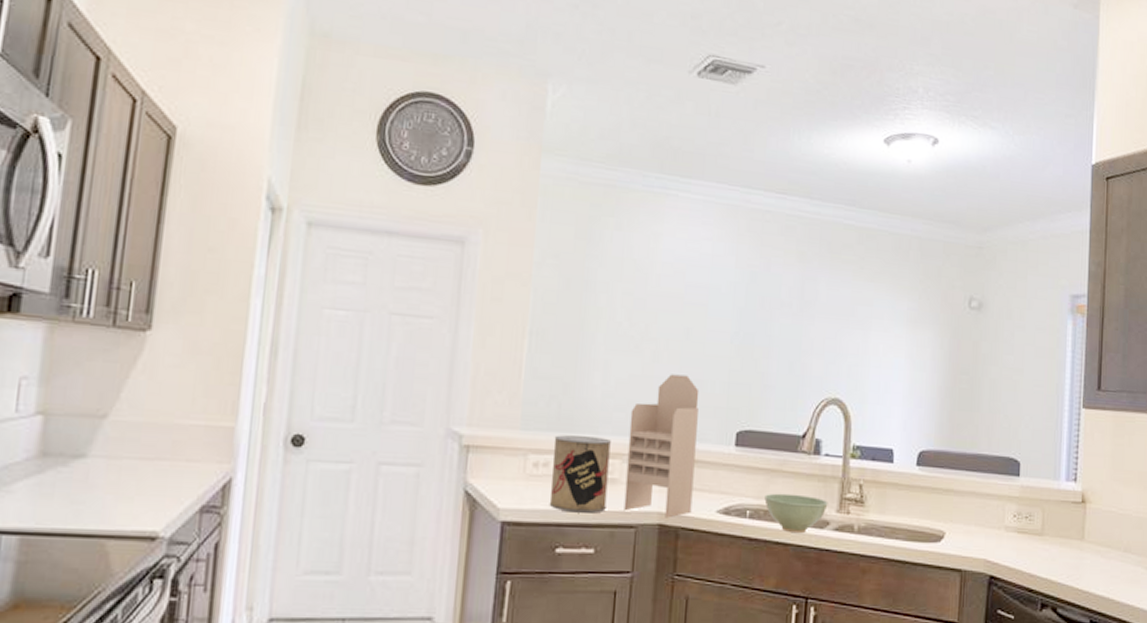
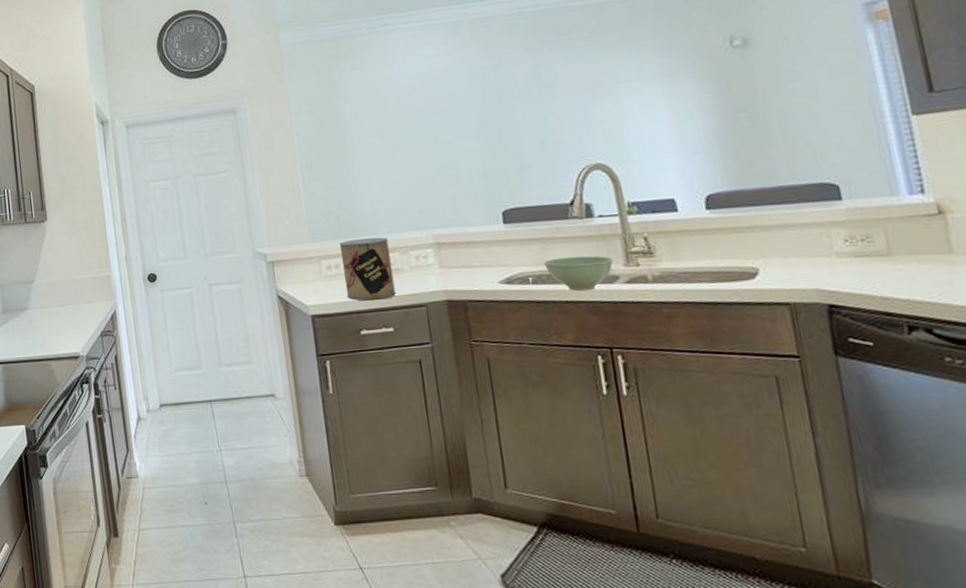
spice rack: present [624,374,700,518] -> none [399,172,475,295]

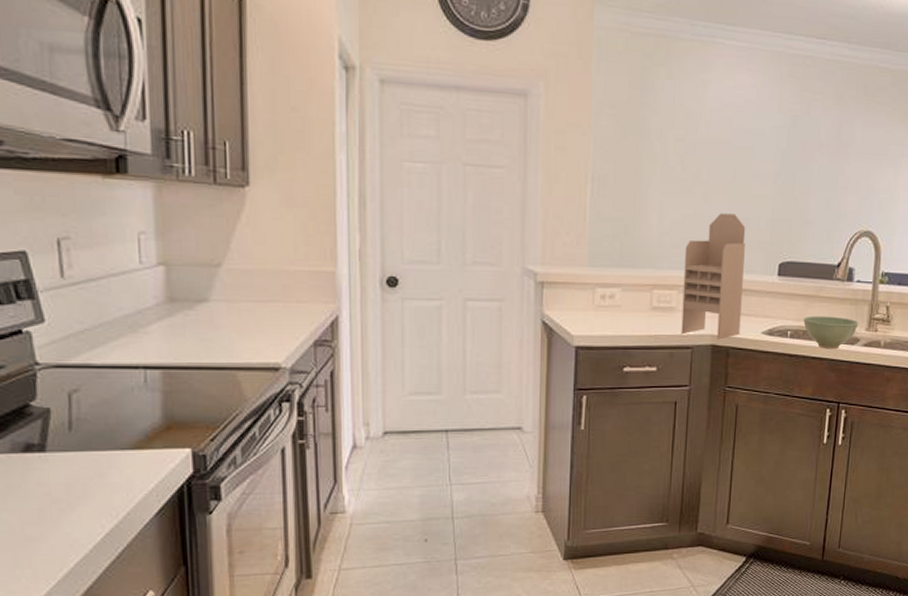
tin can: present [339,237,396,301] -> none [616,270,668,337]
spice rack: none [399,172,475,295] -> present [681,213,746,340]

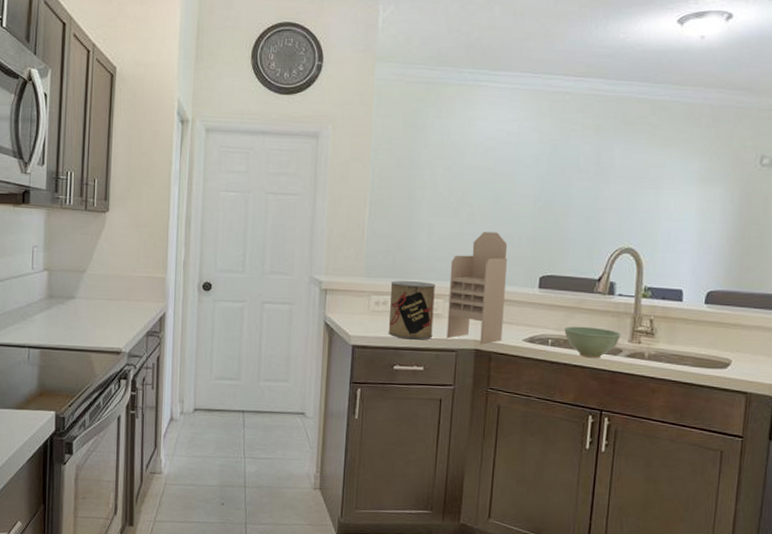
tin can: none [616,270,668,337] -> present [388,281,435,340]

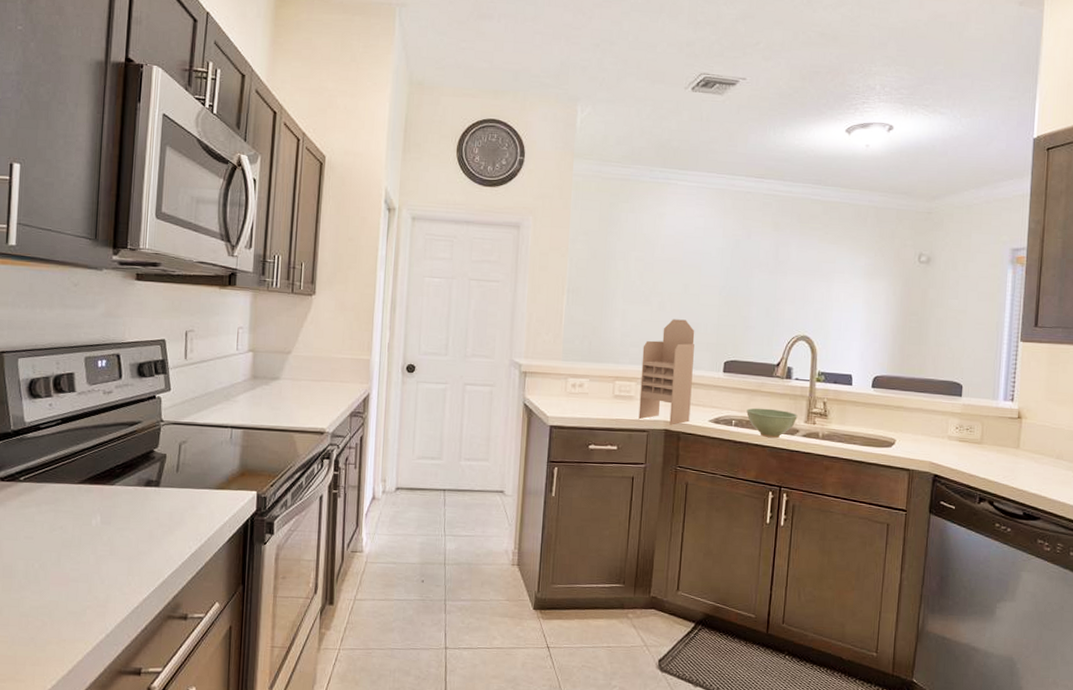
tin can: present [388,281,435,340] -> none [583,364,628,421]

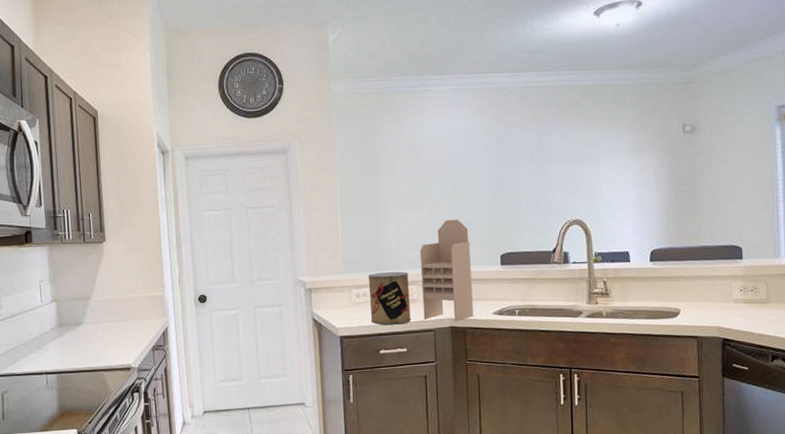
tin can: none [583,364,628,421] -> present [368,271,411,325]
bowl: present [746,407,798,439] -> none [528,294,580,323]

